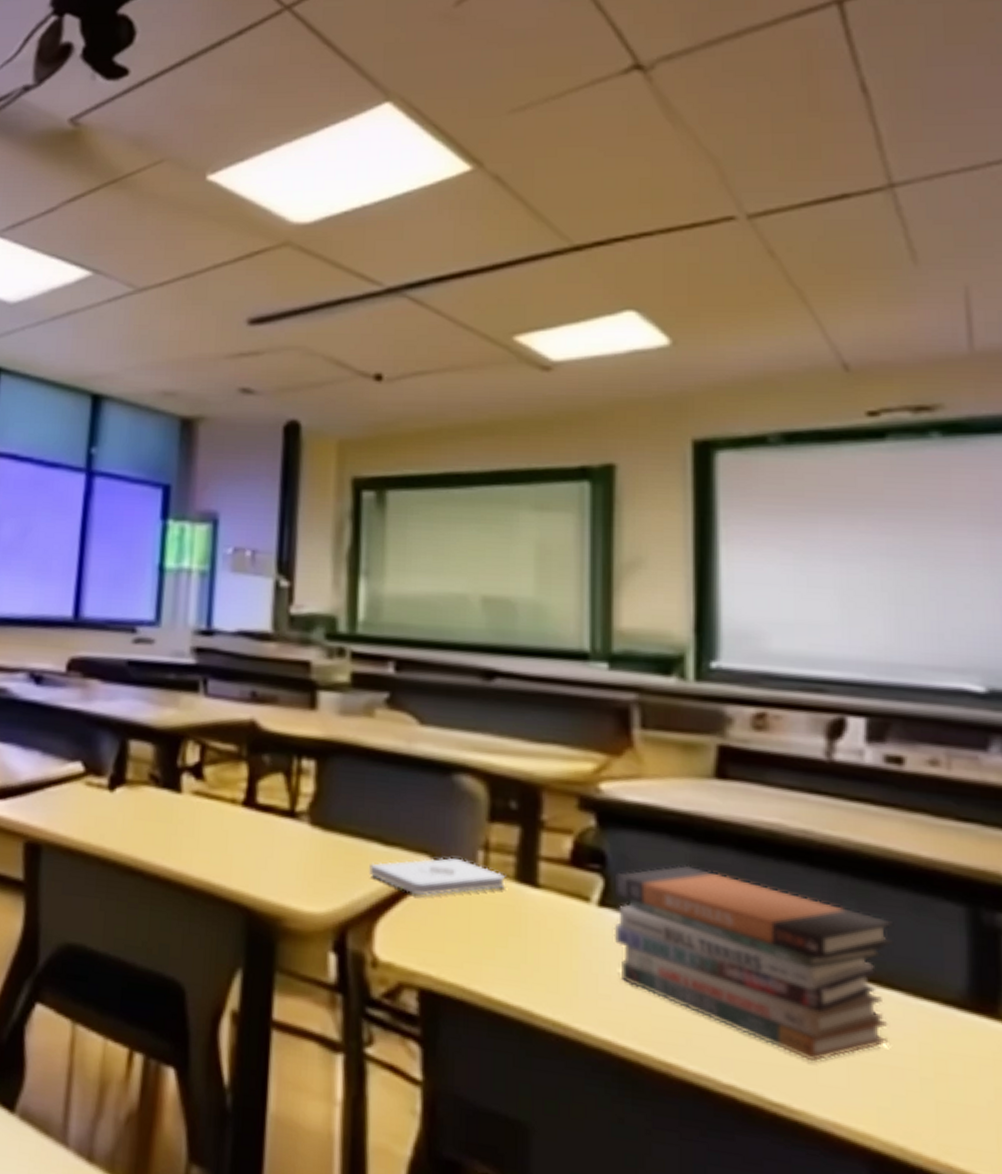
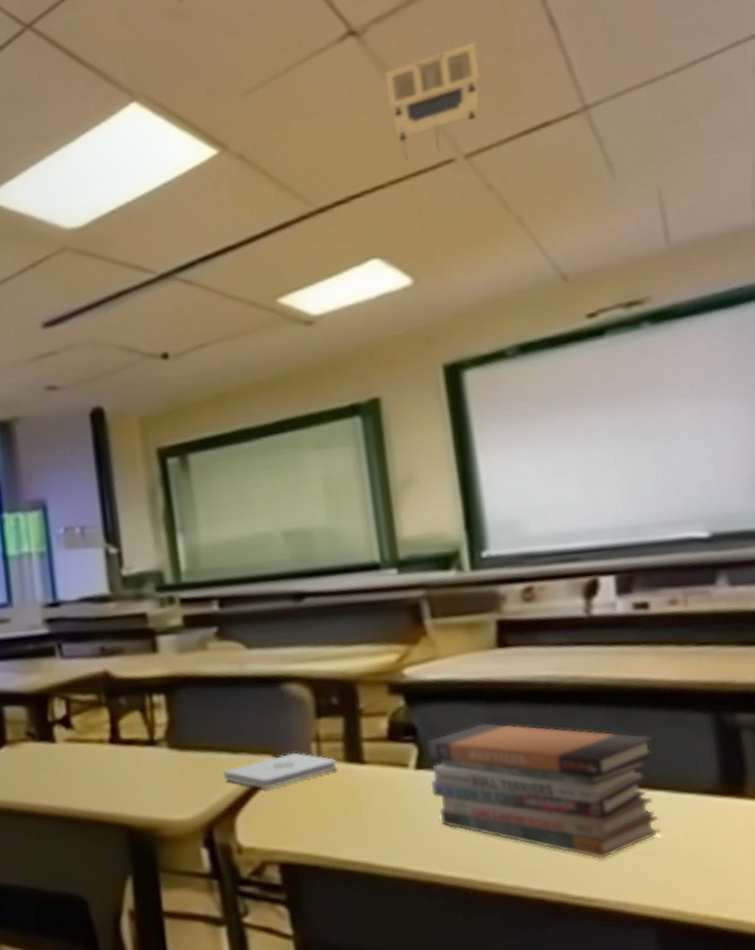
projector: none [668,96,776,210] -> present [384,41,482,161]

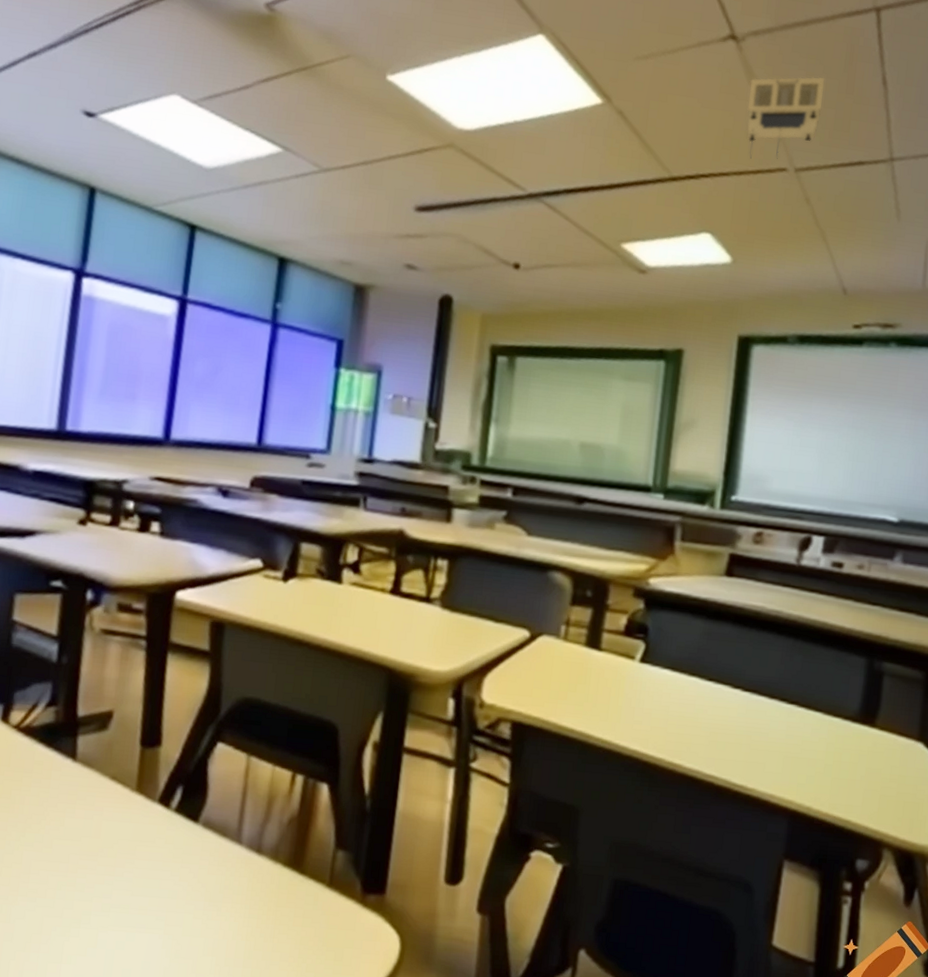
notepad: present [223,752,337,789] -> none [482,630,579,657]
book stack: present [426,722,661,859] -> none [648,634,823,758]

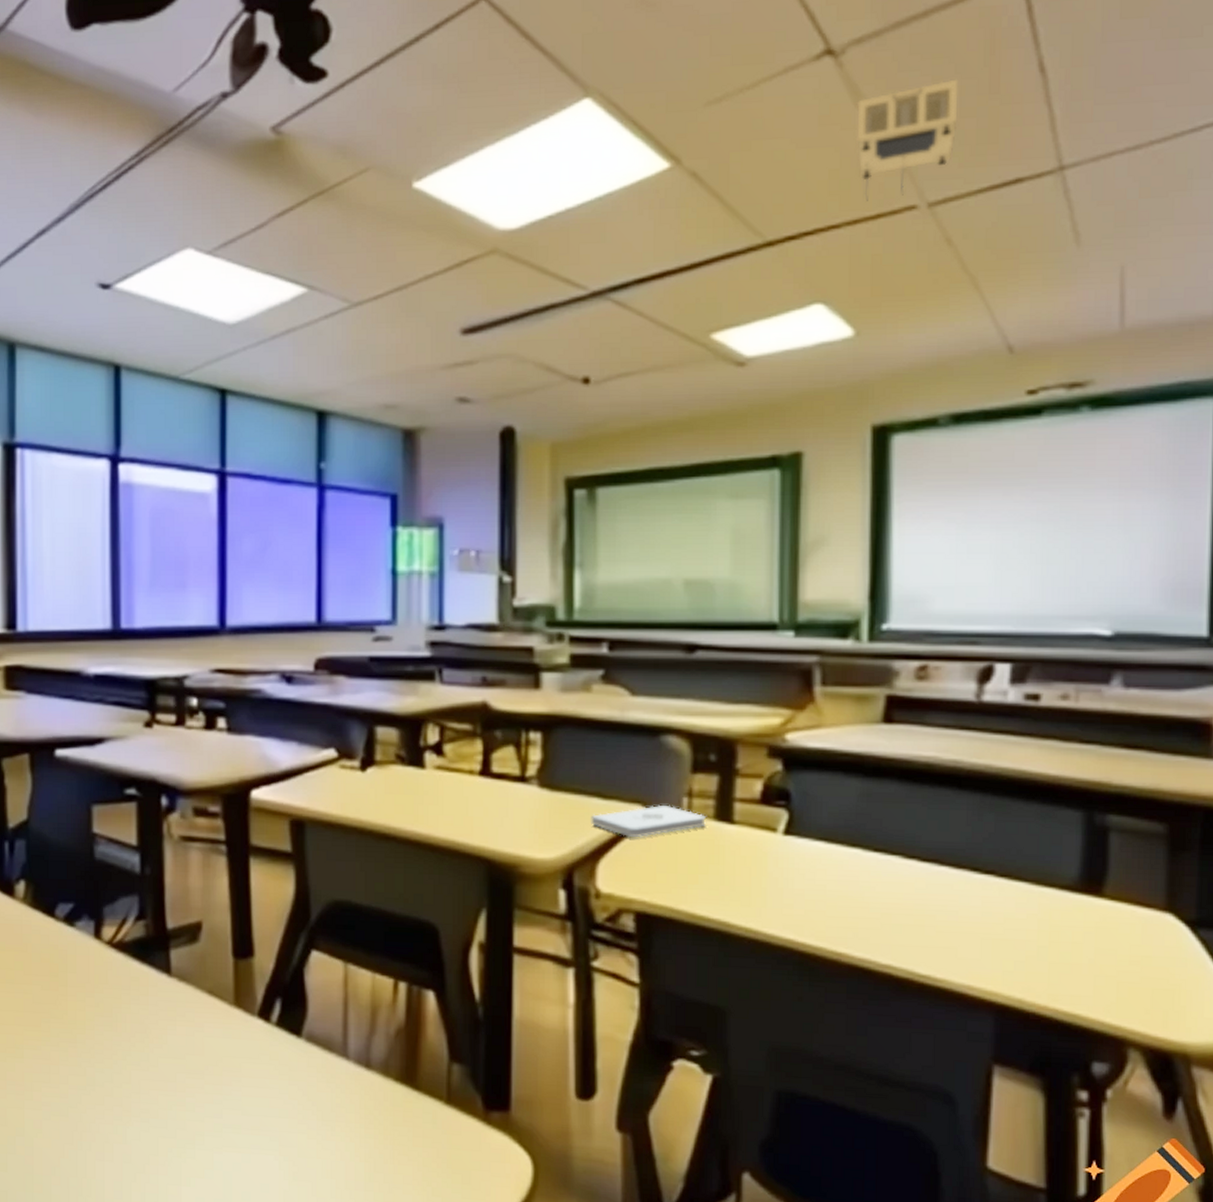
notepad: none [482,630,579,657] -> present [591,805,706,838]

